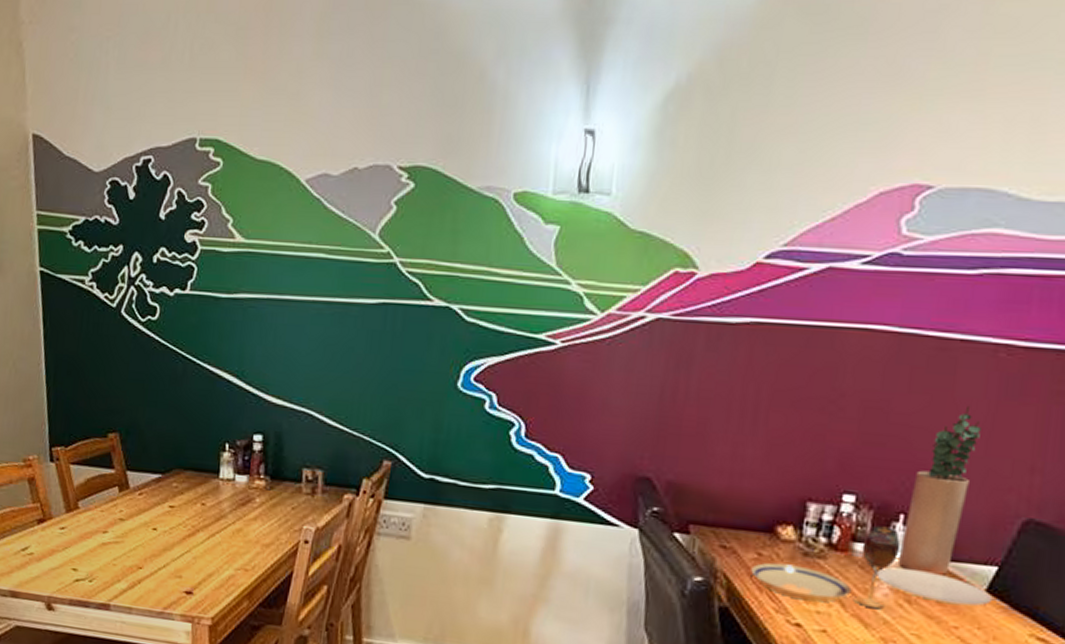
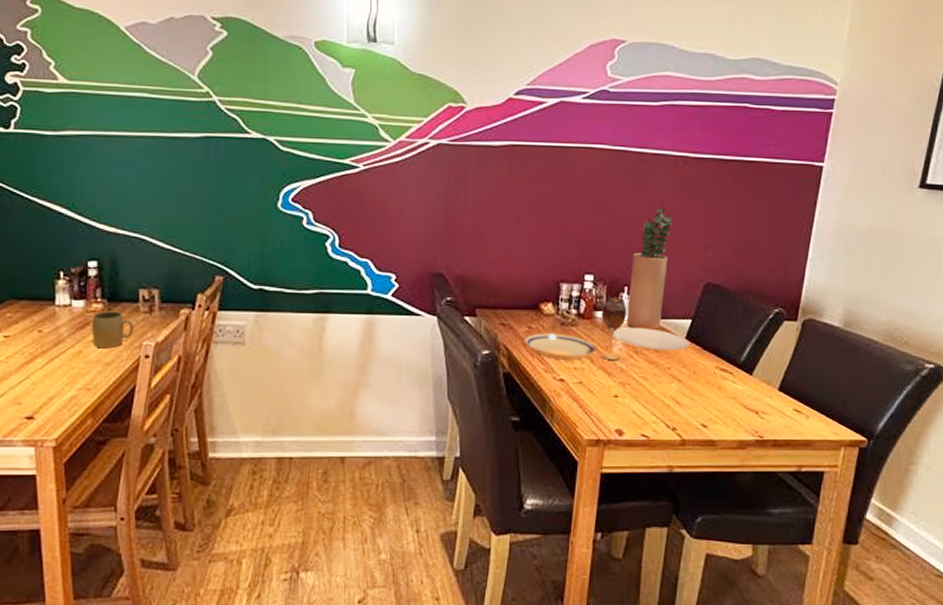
mug: none [252,489,295,529] -> present [91,311,134,349]

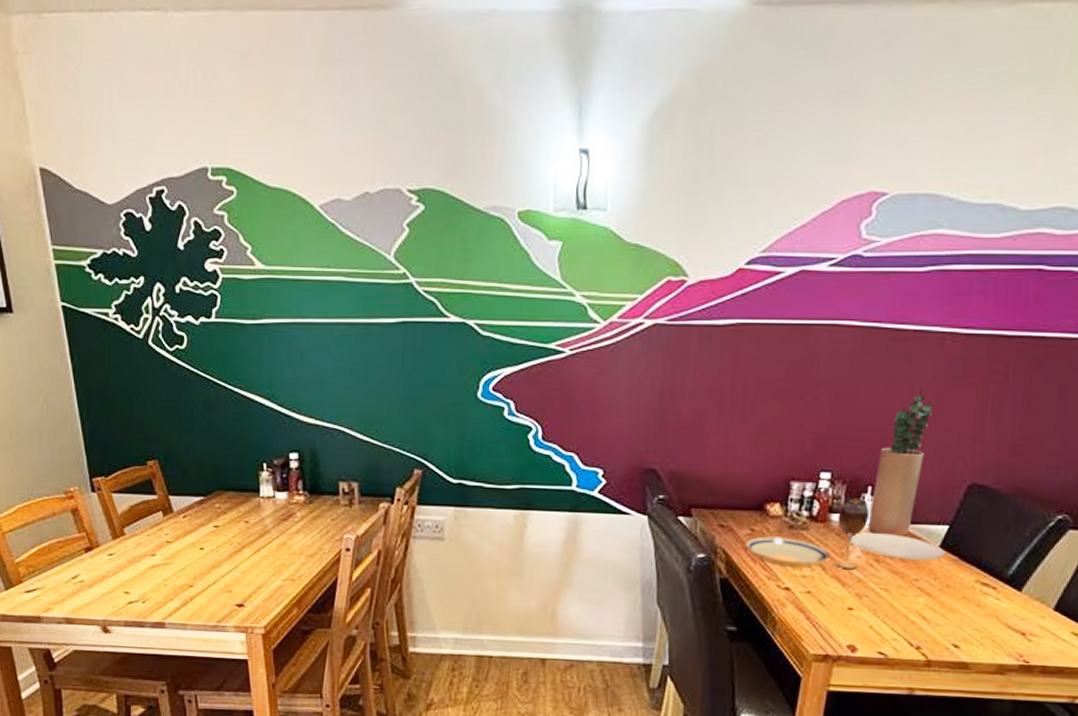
mug: present [91,311,134,349] -> none [294,503,334,541]

